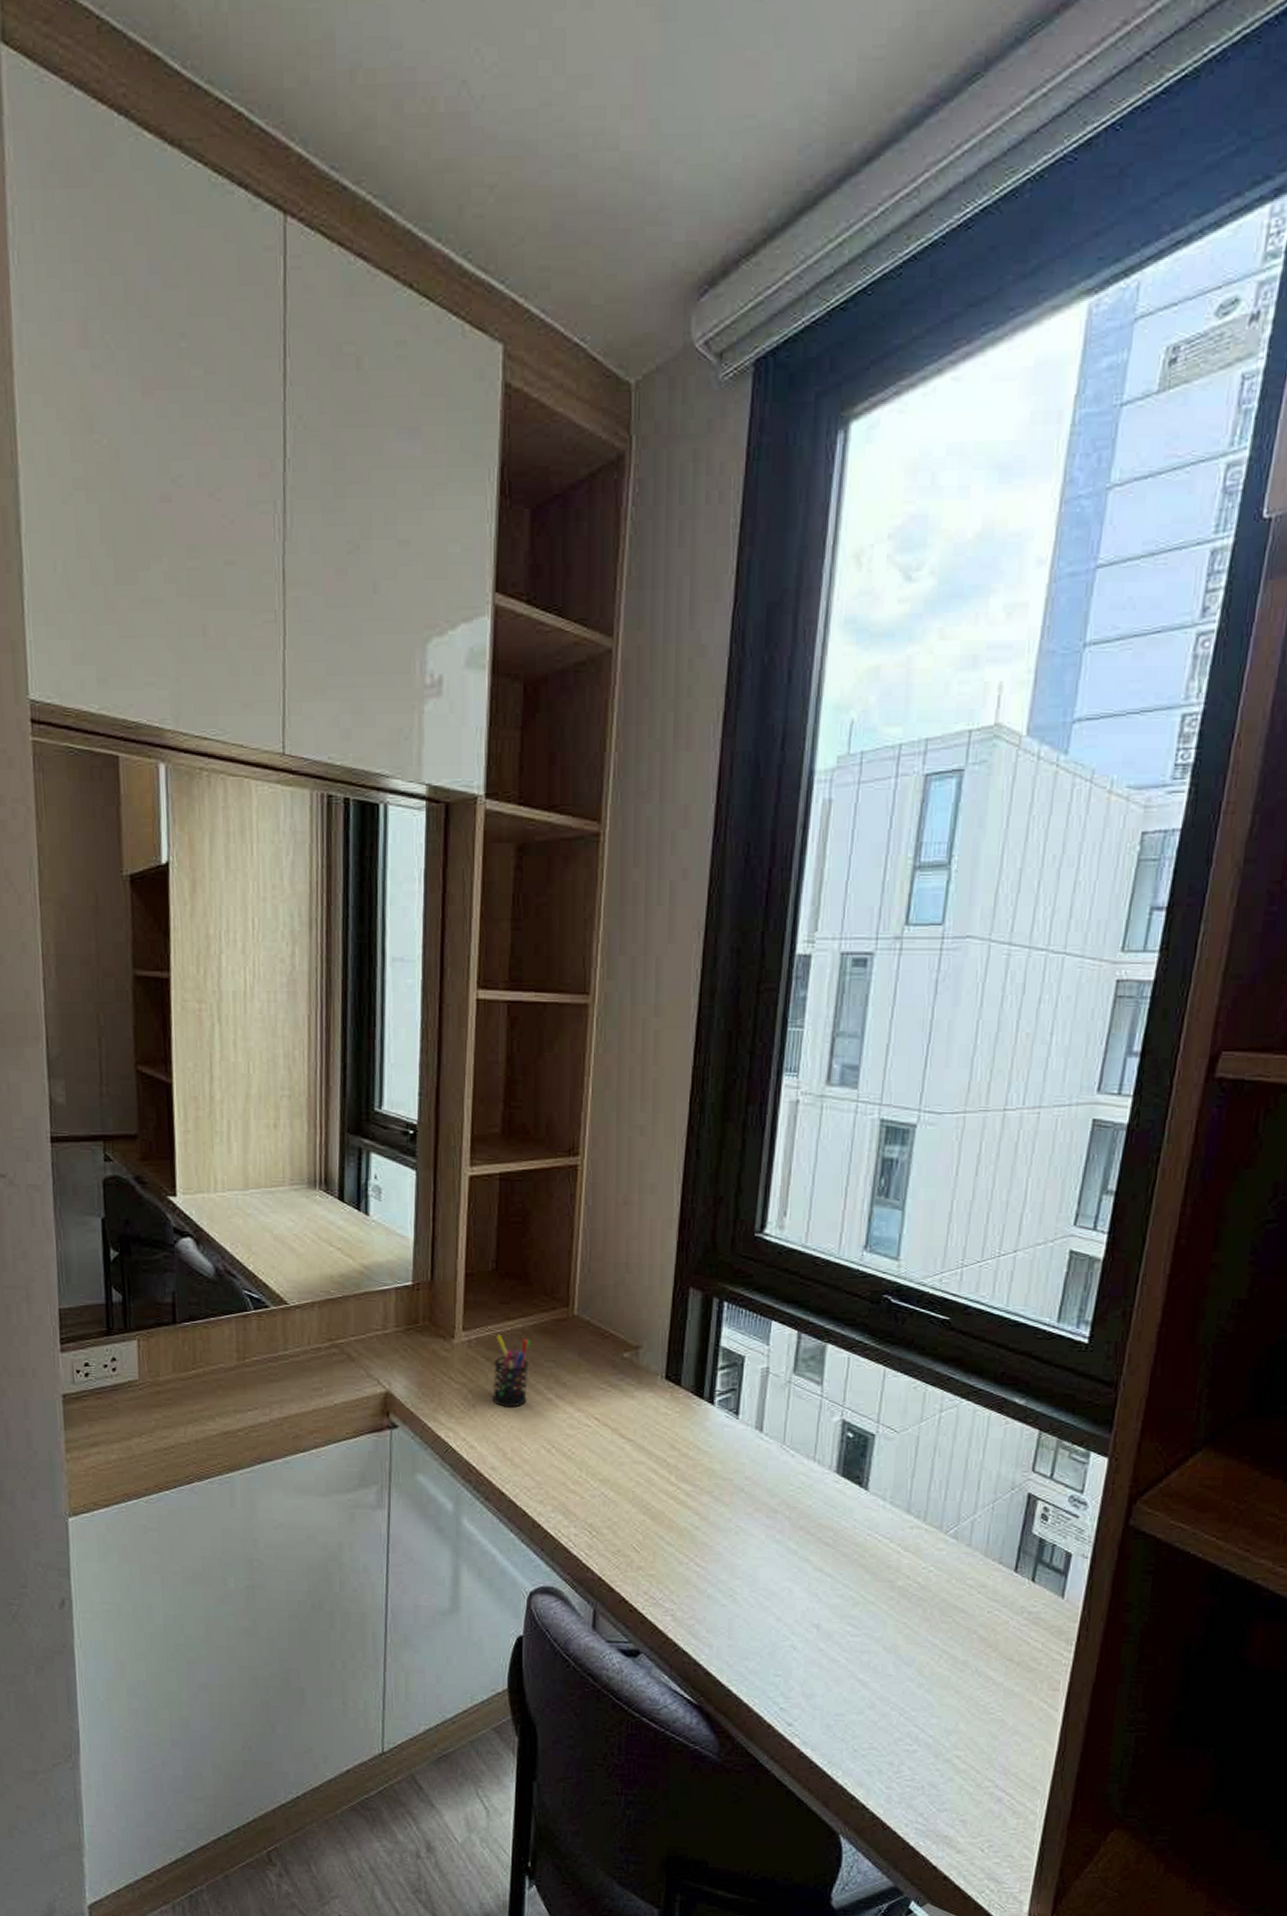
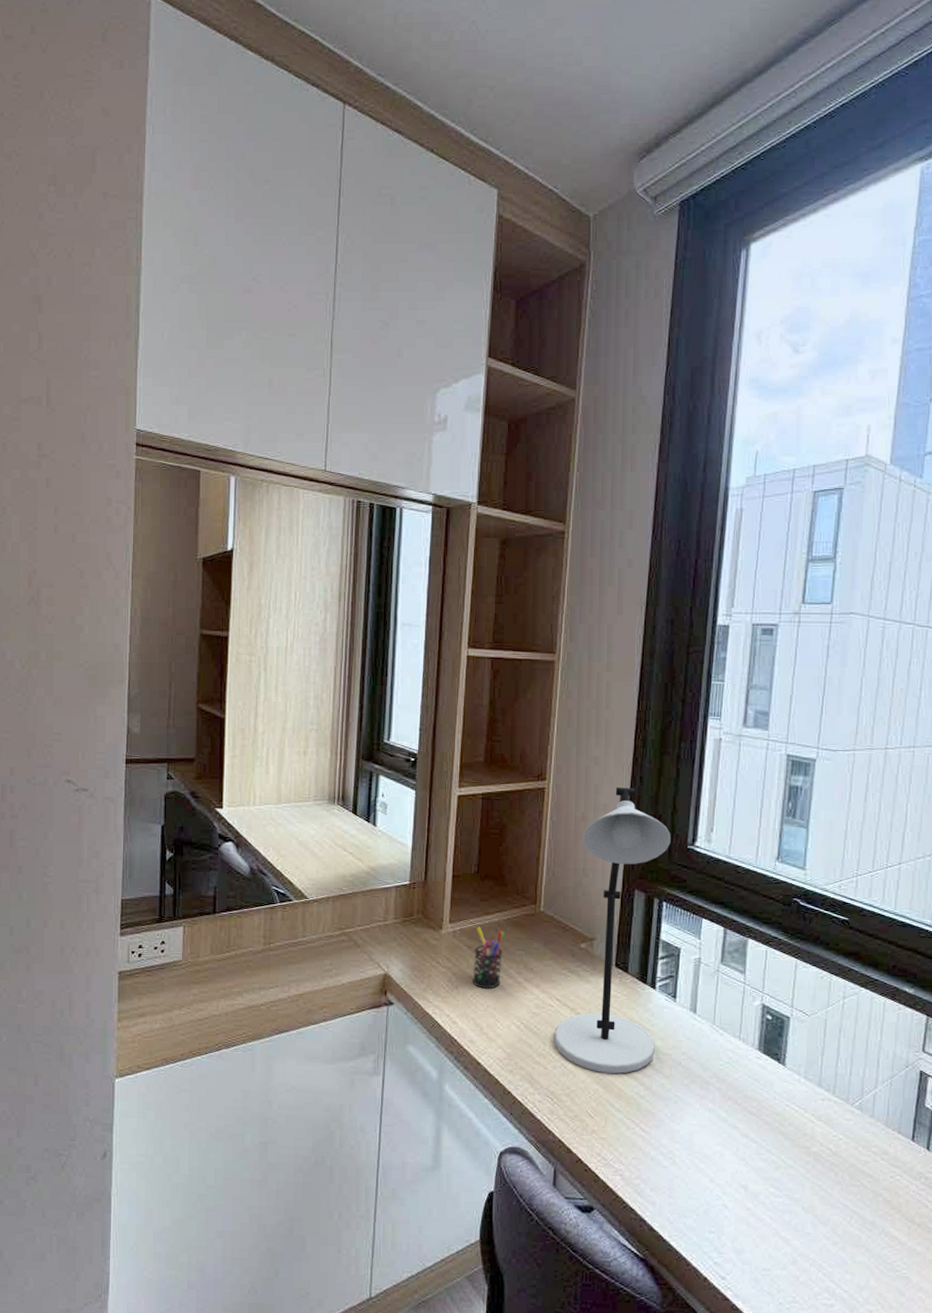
desk lamp: none [592,1163,735,1502] -> present [554,787,671,1074]

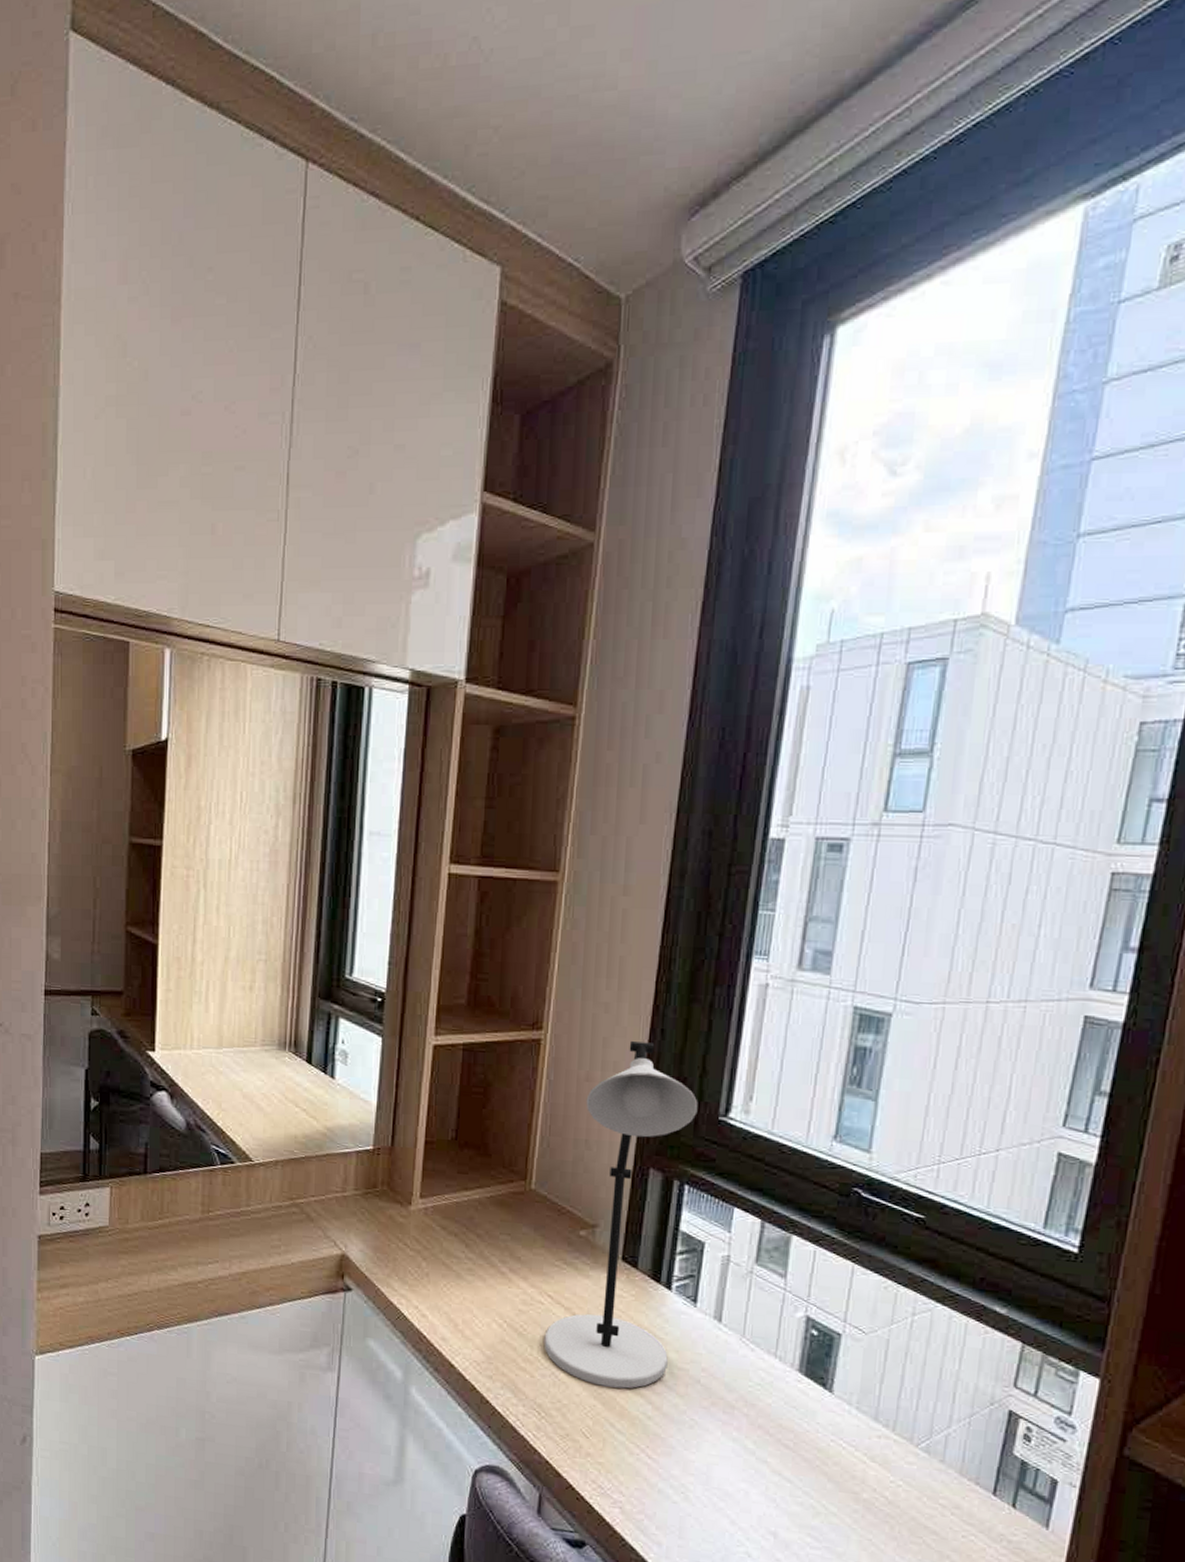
pen holder: present [472,926,506,989] -> none [446,1204,488,1279]

